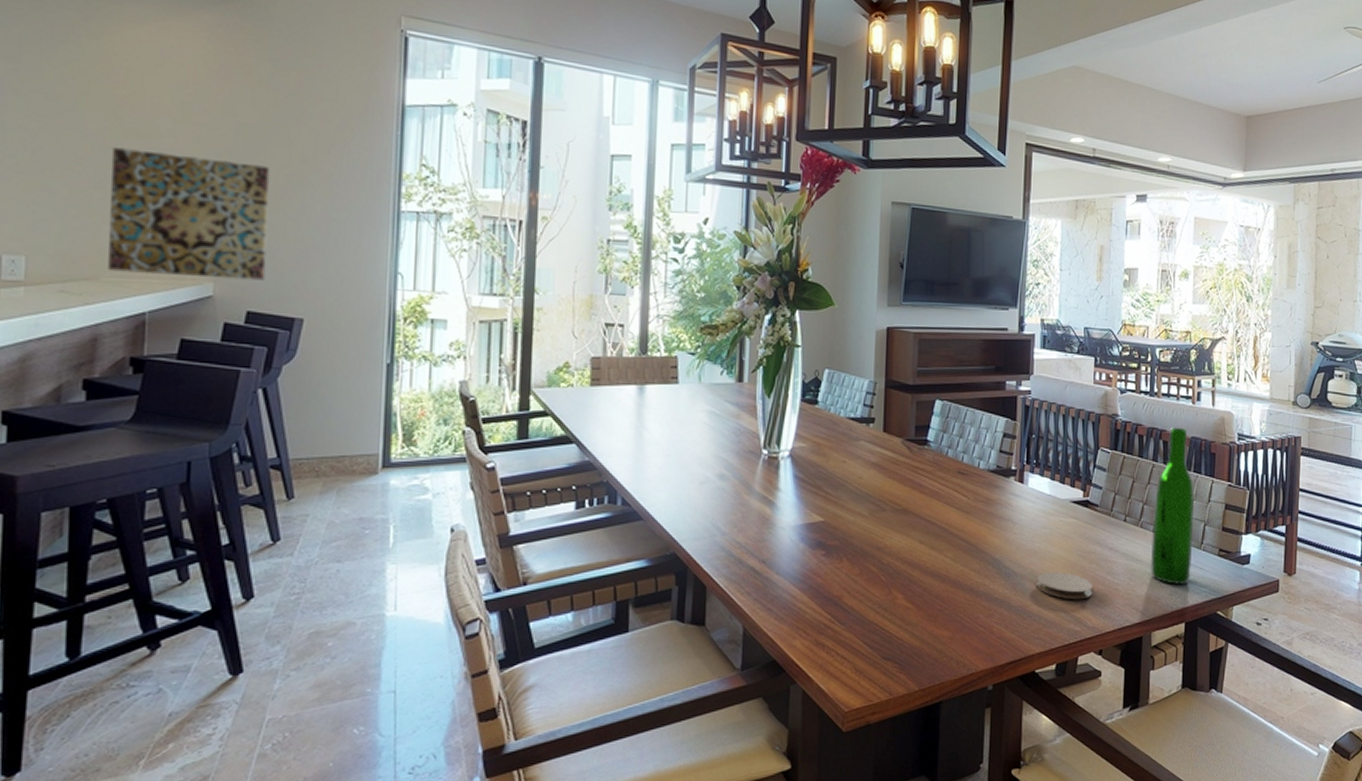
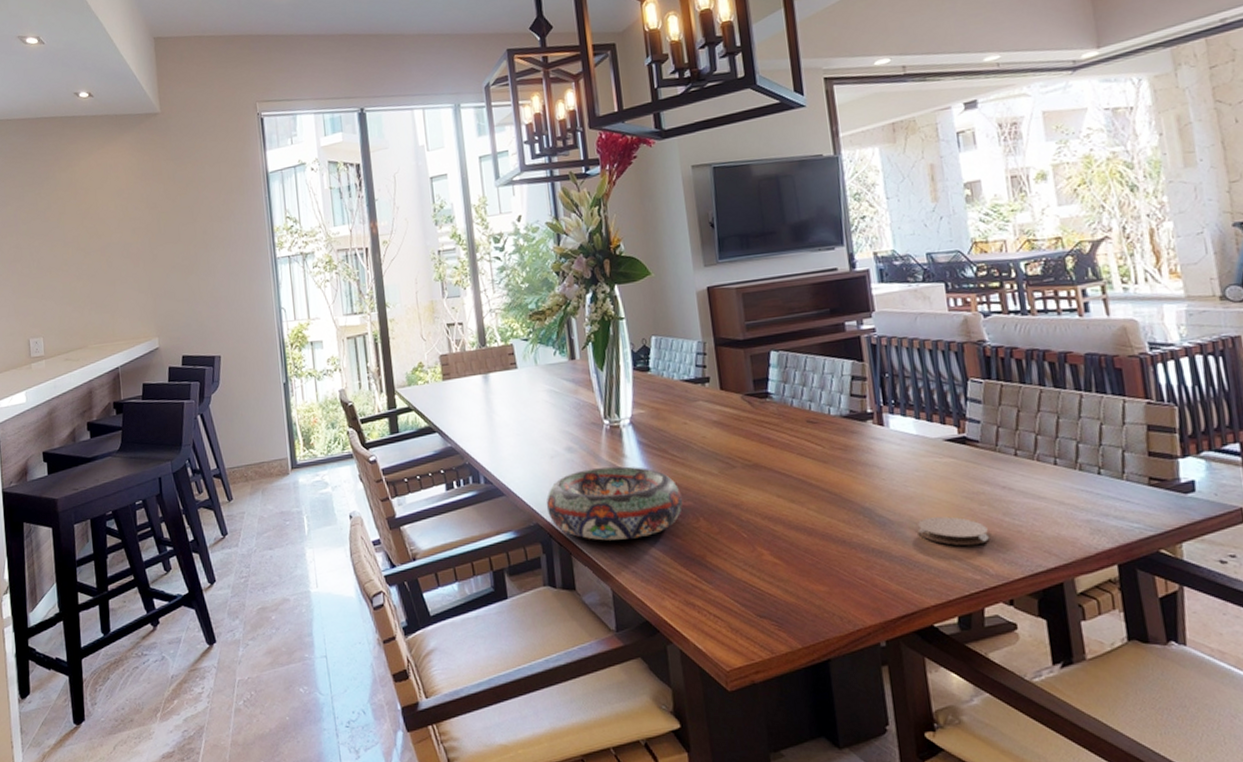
wall art: present [108,147,270,281] -> none [83,241,191,340]
decorative bowl: none [687,499,829,575] -> present [546,466,682,541]
wine bottle: present [1150,427,1195,585] -> none [1048,345,1115,522]

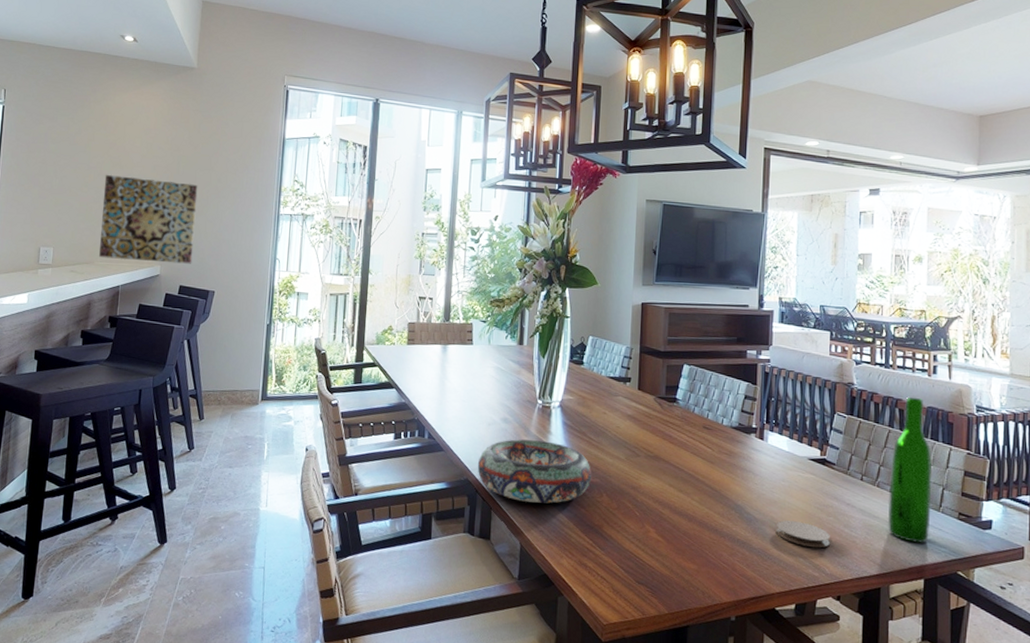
wall art: none [83,241,191,340] -> present [99,174,198,264]
wine bottle: none [1048,345,1115,522] -> present [887,397,933,543]

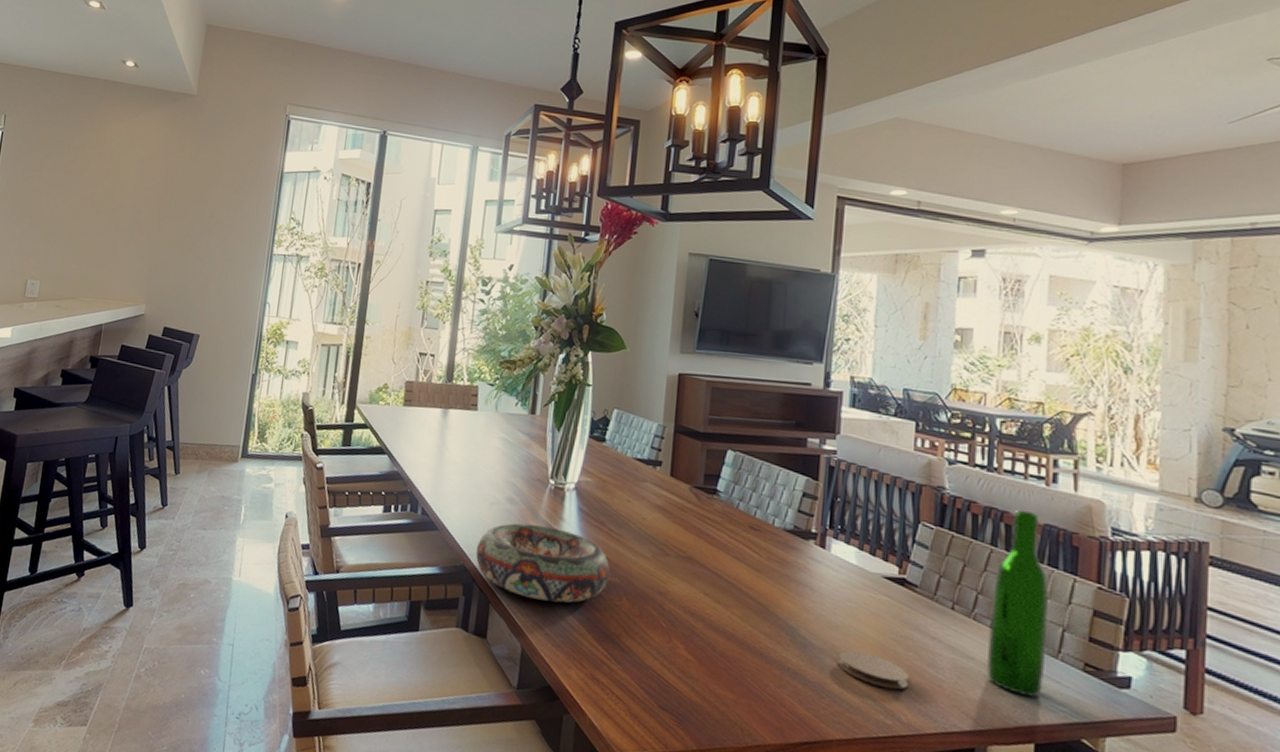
wall art: present [99,174,198,264] -> none [85,205,190,304]

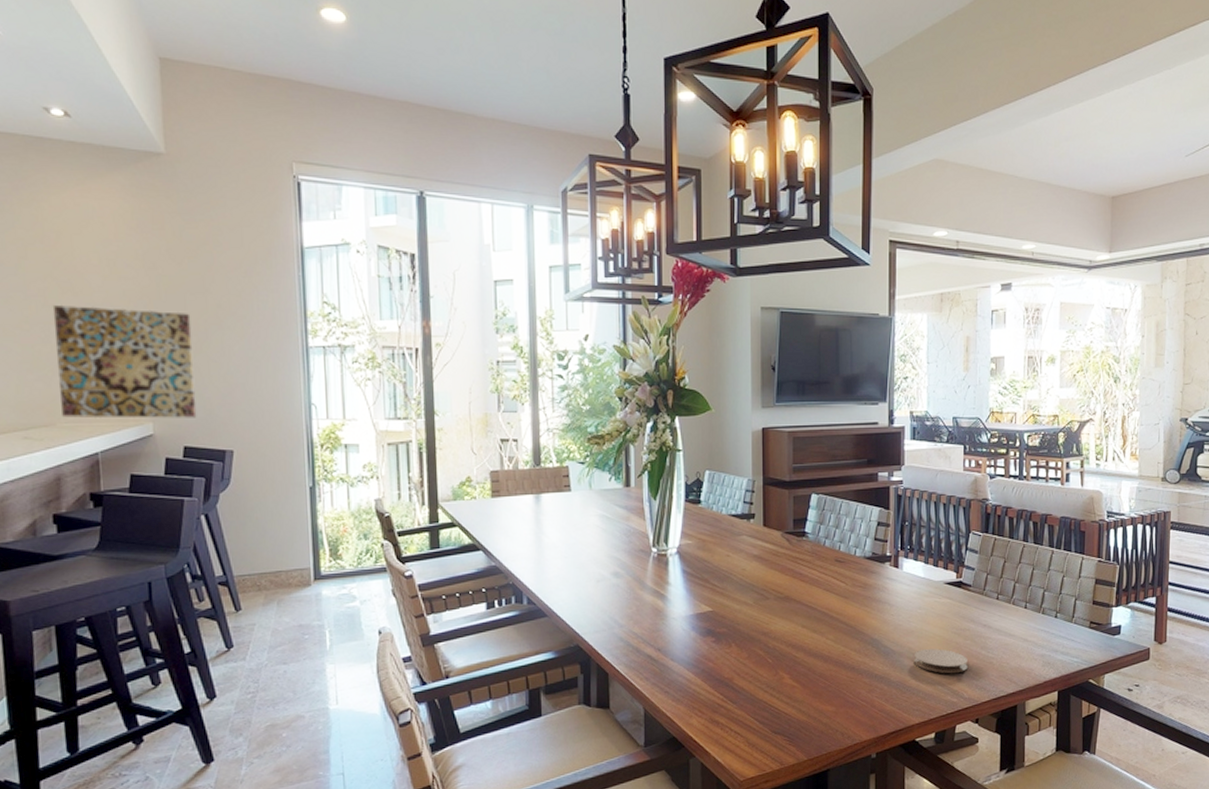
wall art: none [85,205,190,304] -> present [52,304,197,418]
decorative bowl: present [475,523,610,603] -> none [588,593,717,663]
wine bottle: present [986,509,1050,697] -> none [1022,508,1066,656]

